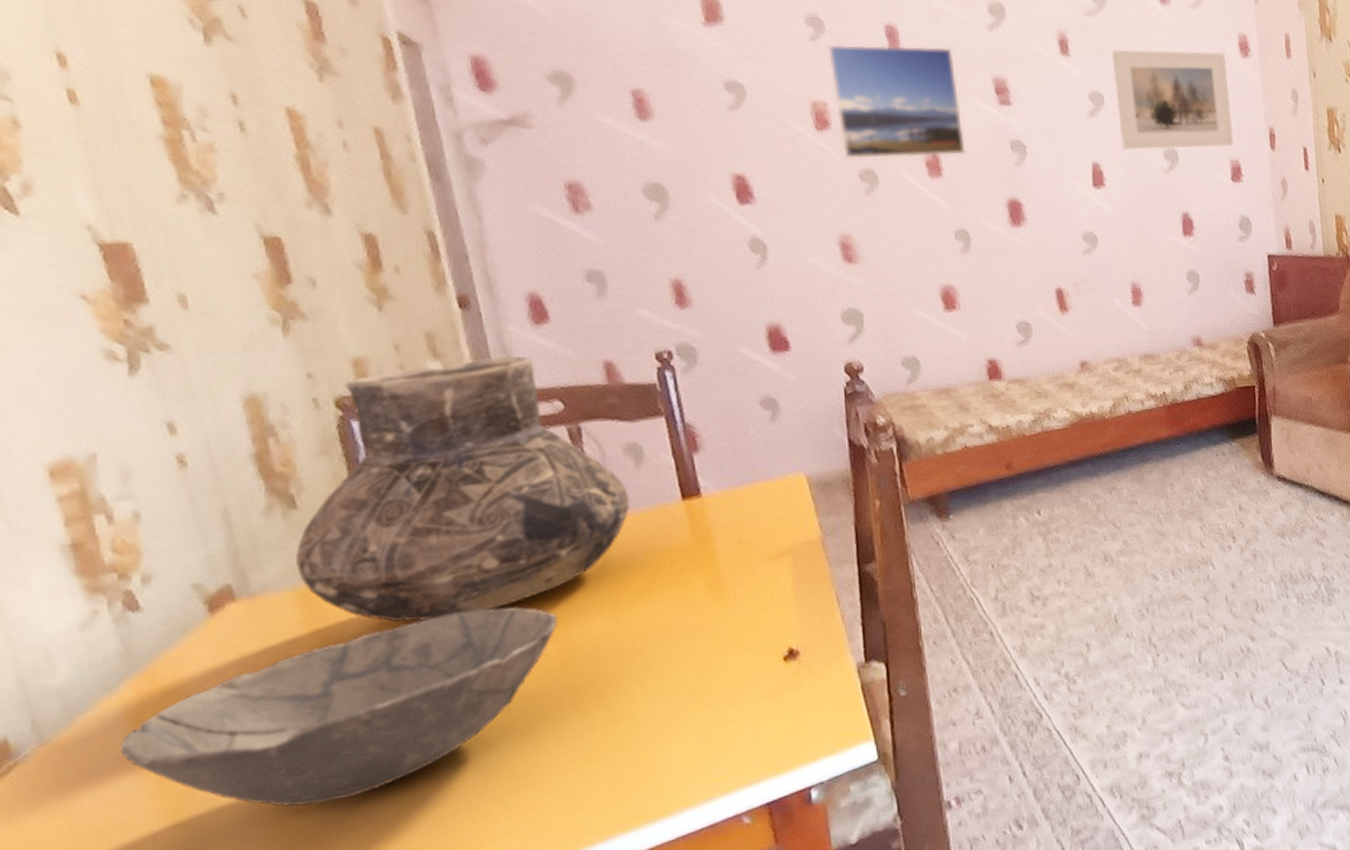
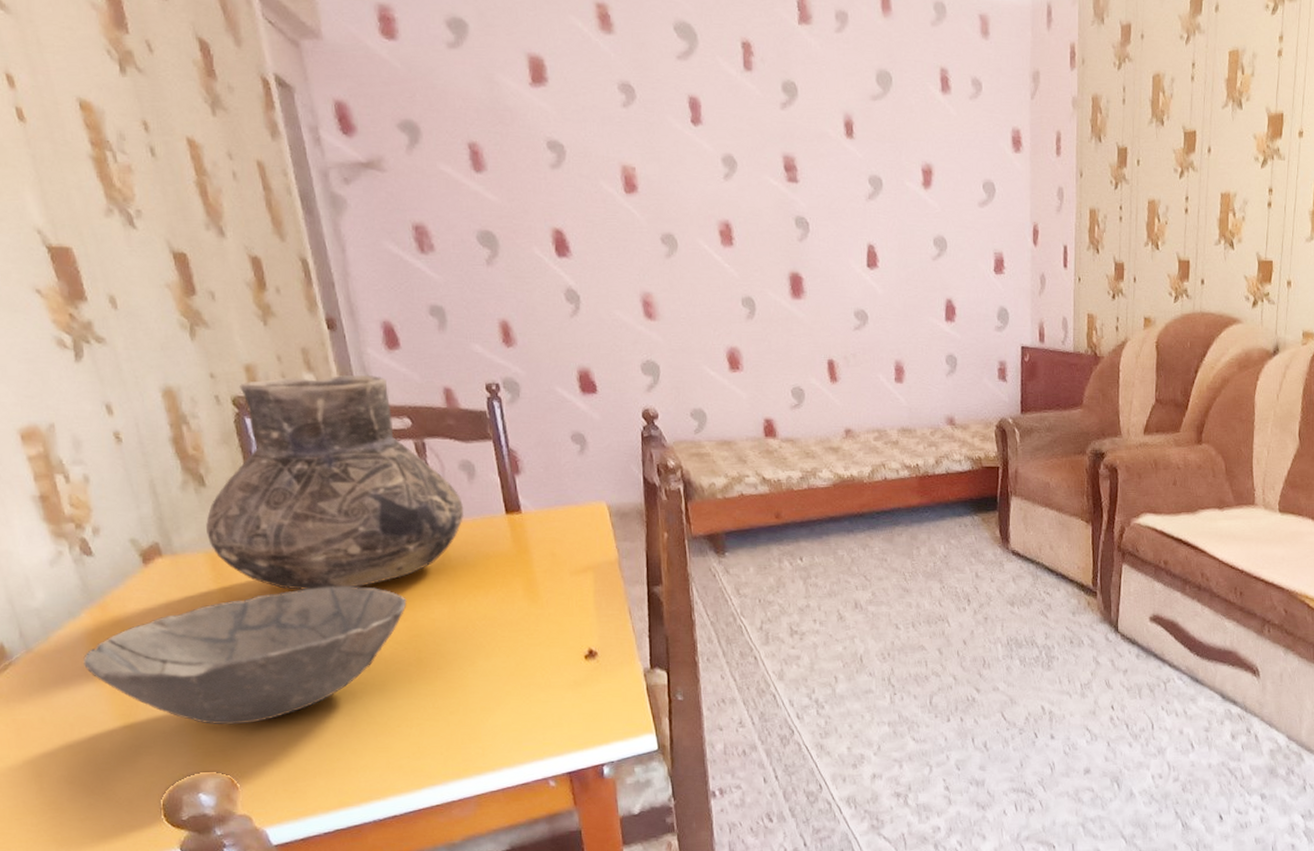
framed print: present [828,44,967,160] -> none [638,112,756,228]
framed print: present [1112,50,1233,150] -> none [892,136,999,238]

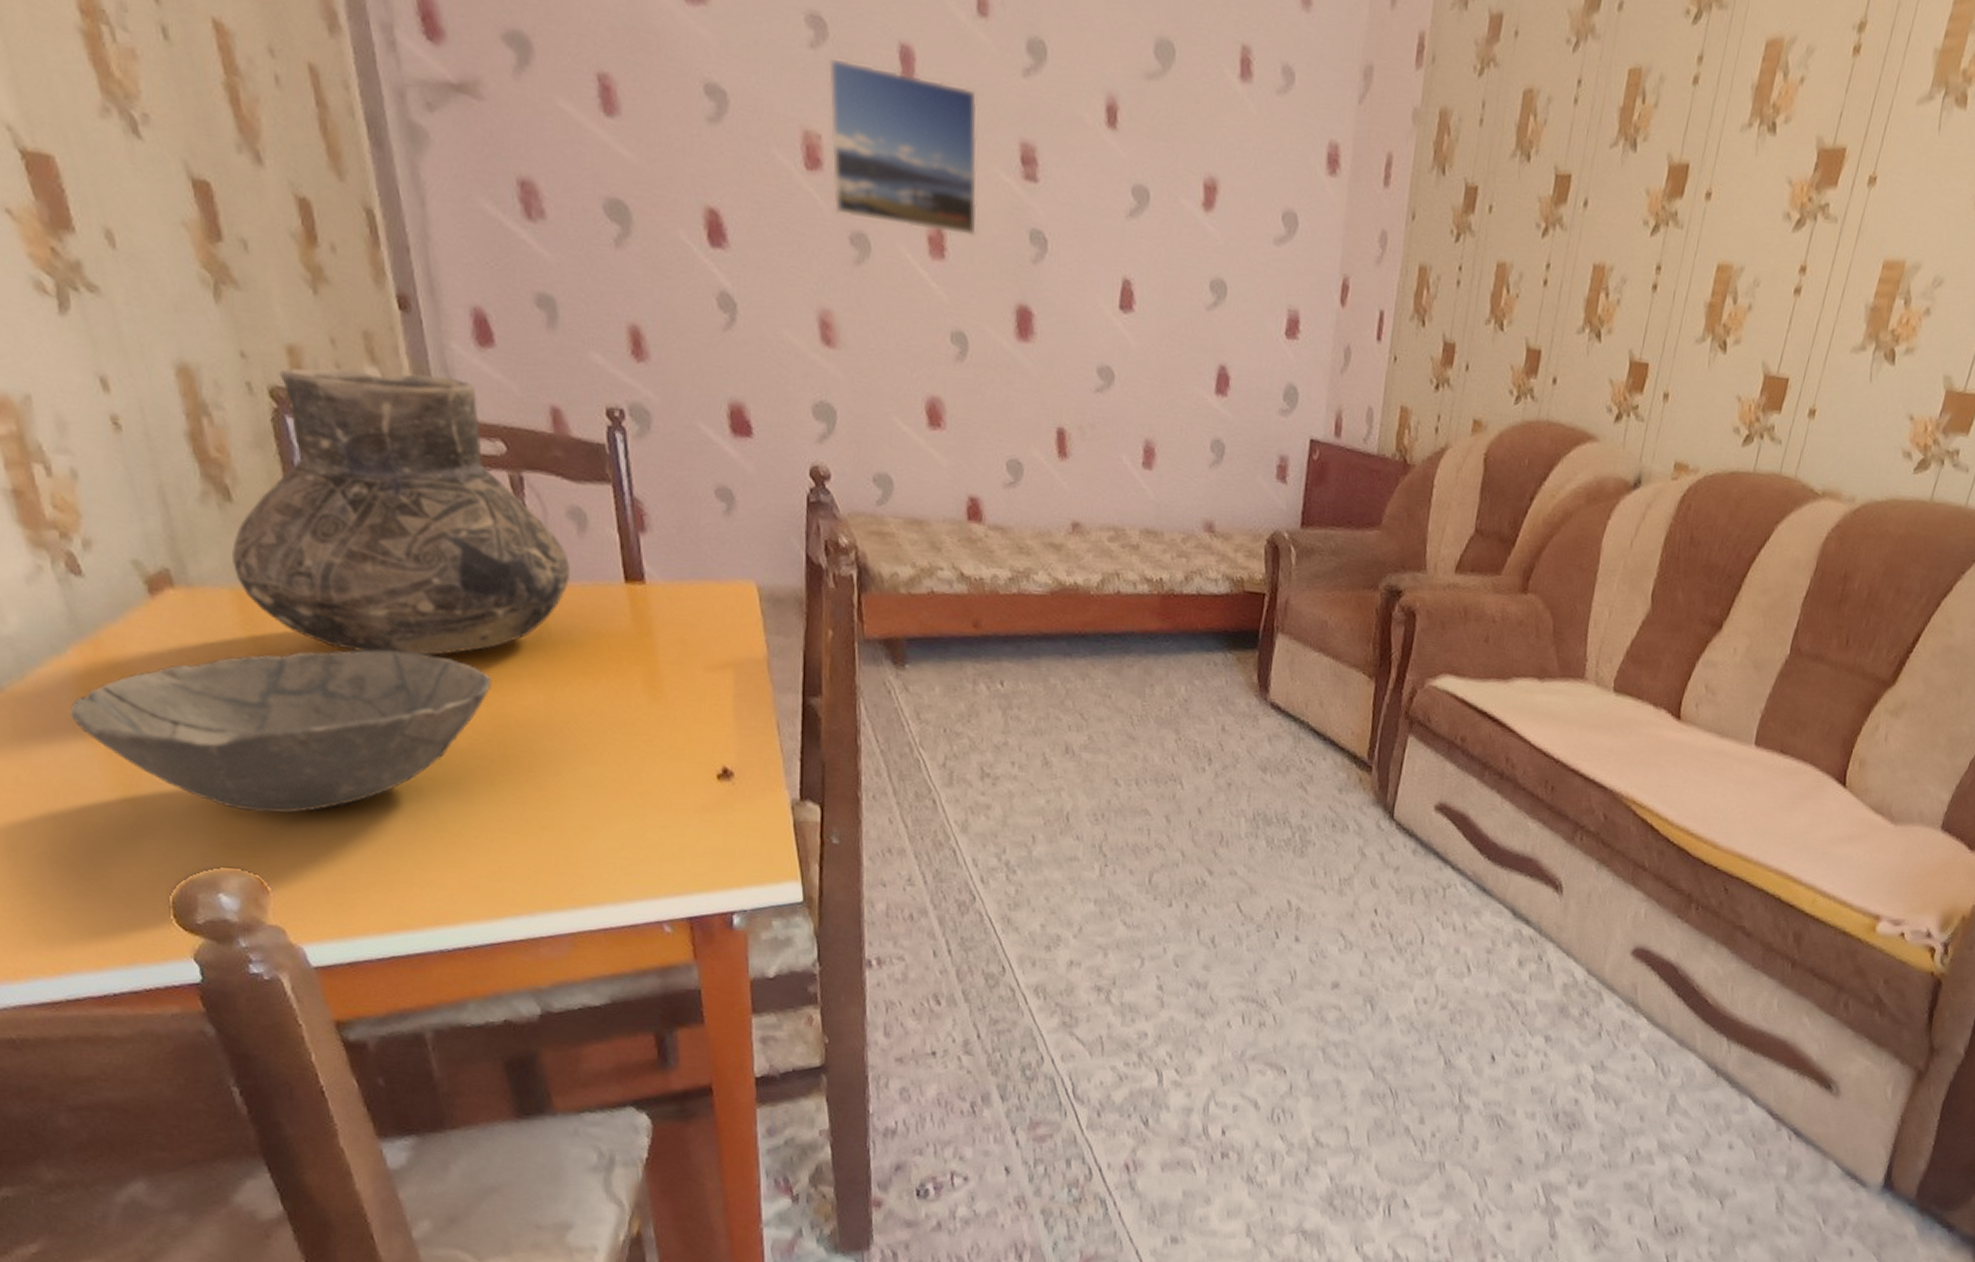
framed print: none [638,112,756,228] -> present [828,58,978,237]

